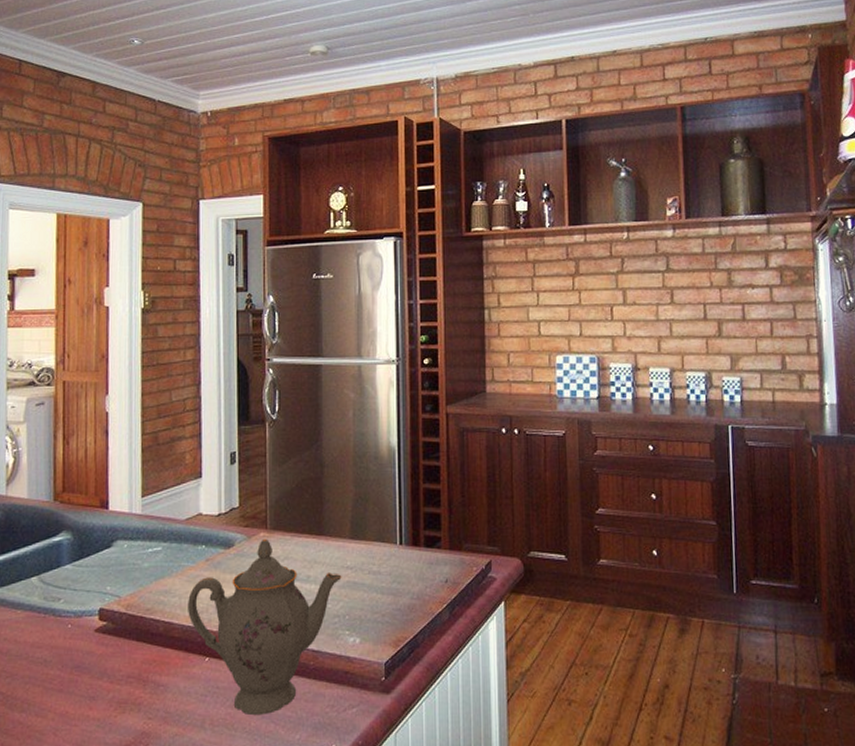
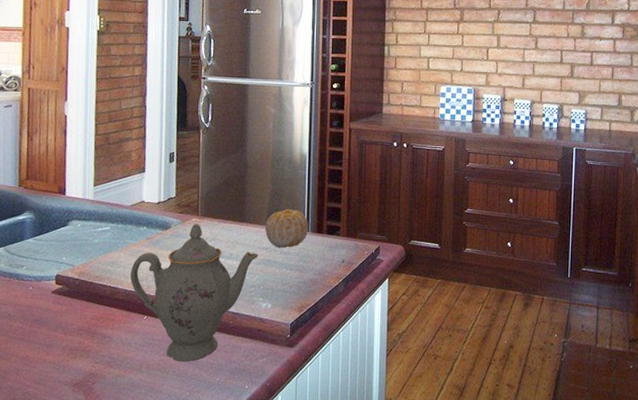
fruit: none [349,516,401,567] -> present [265,208,308,249]

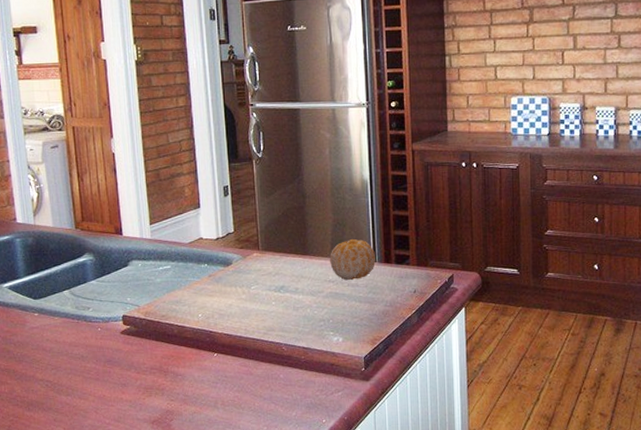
teapot: present [130,223,259,362] -> none [196,258,325,398]

